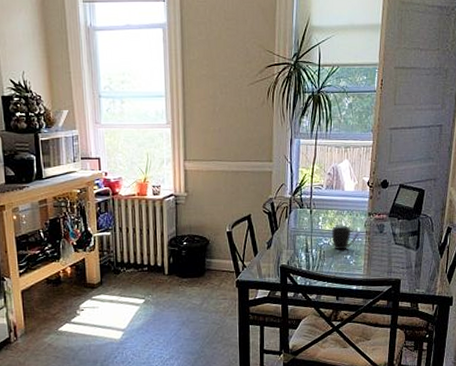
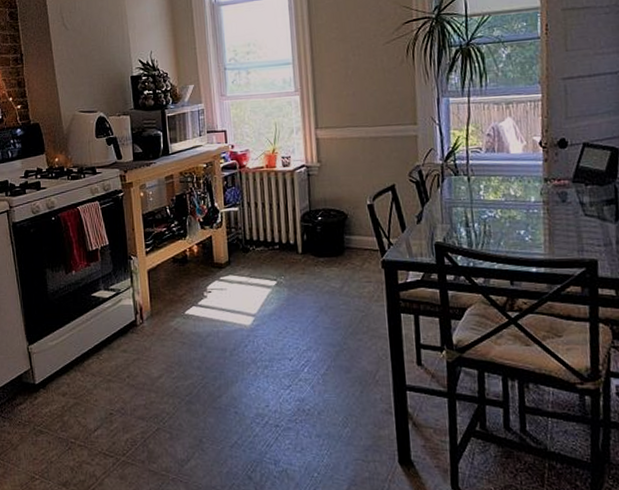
mug: present [331,226,359,250] -> none [497,195,534,224]

